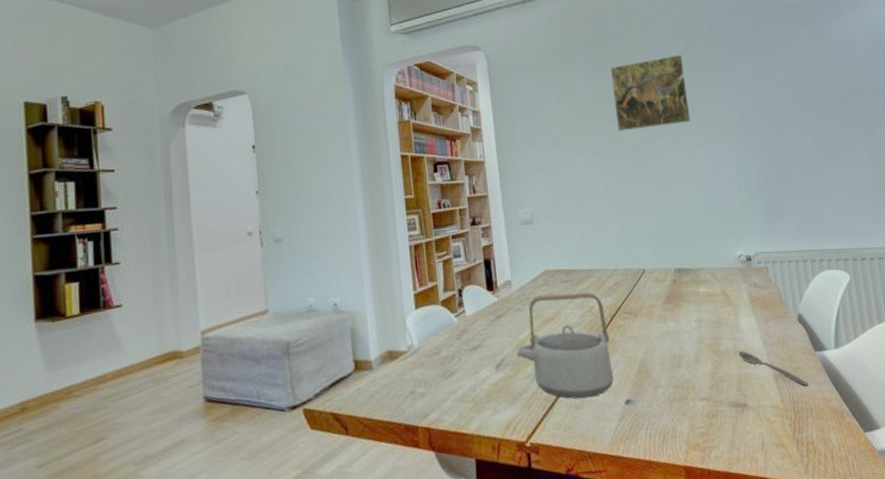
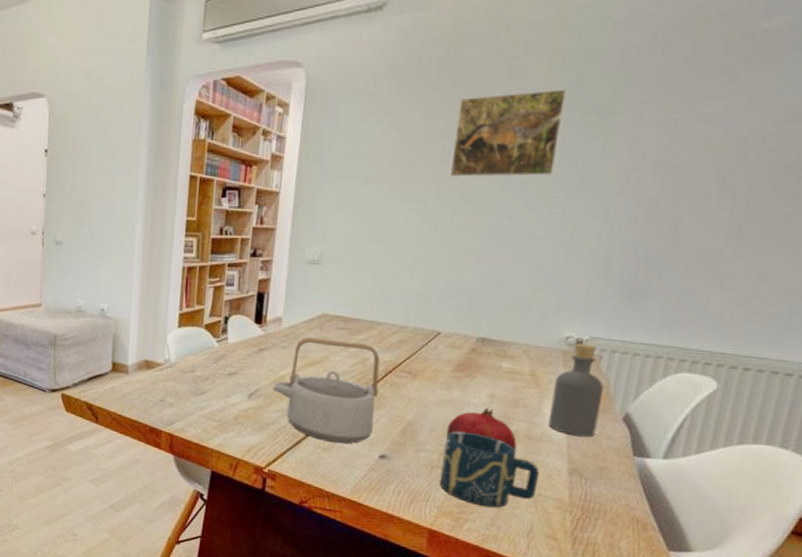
fruit: none [673,332,731,367] -> present [446,407,518,450]
cup: none [675,359,757,430] -> present [439,431,539,508]
spoon: present [738,351,809,386] -> none [530,436,612,488]
bottle: none [741,259,783,344] -> present [548,343,604,438]

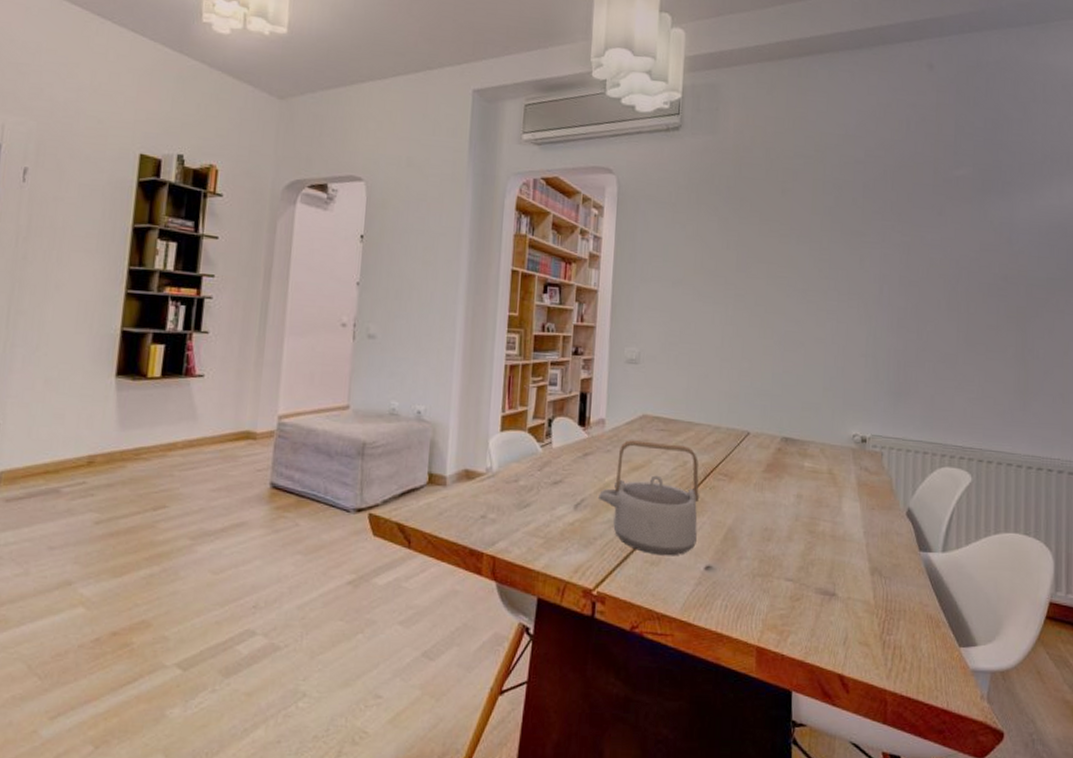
cup: present [439,431,539,508] -> none [761,535,846,616]
fruit: present [446,407,518,450] -> none [763,508,825,551]
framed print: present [449,89,567,177] -> none [744,210,828,286]
bottle: present [548,343,604,438] -> none [848,441,888,535]

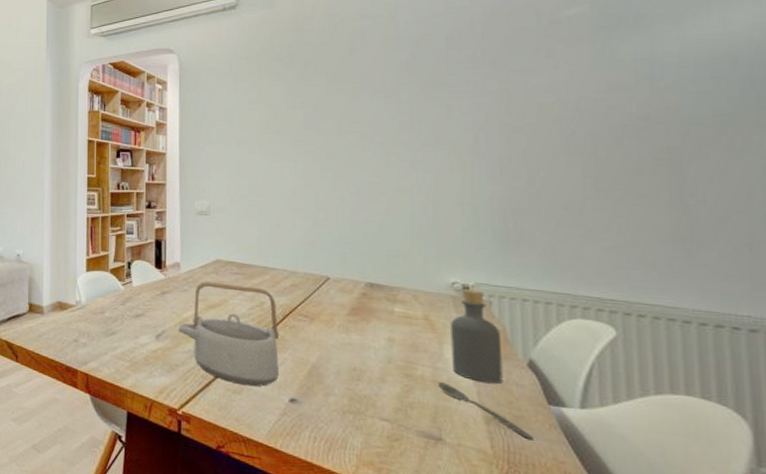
spoon: none [835,537,906,586] -> present [437,382,534,439]
bottle: none [848,441,888,535] -> present [451,289,503,384]

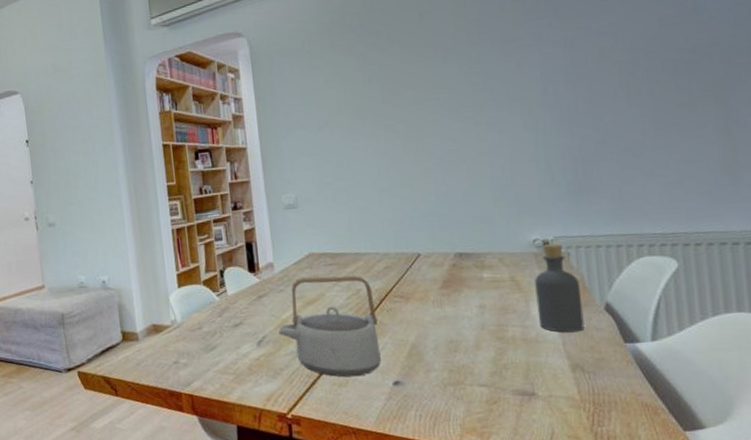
spoon: present [437,382,534,439] -> none [527,339,614,378]

